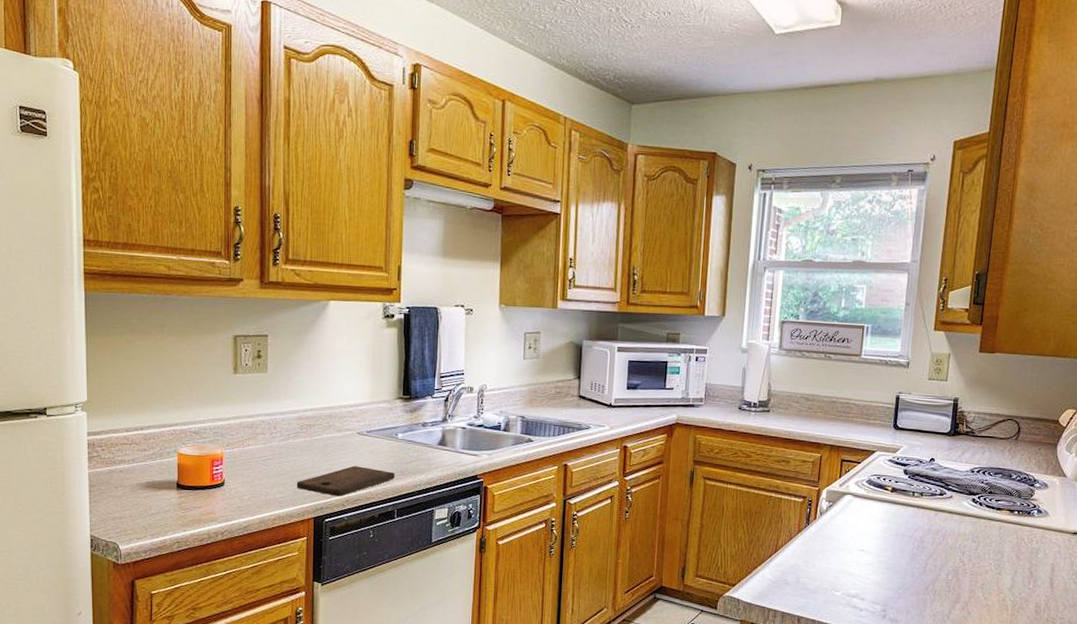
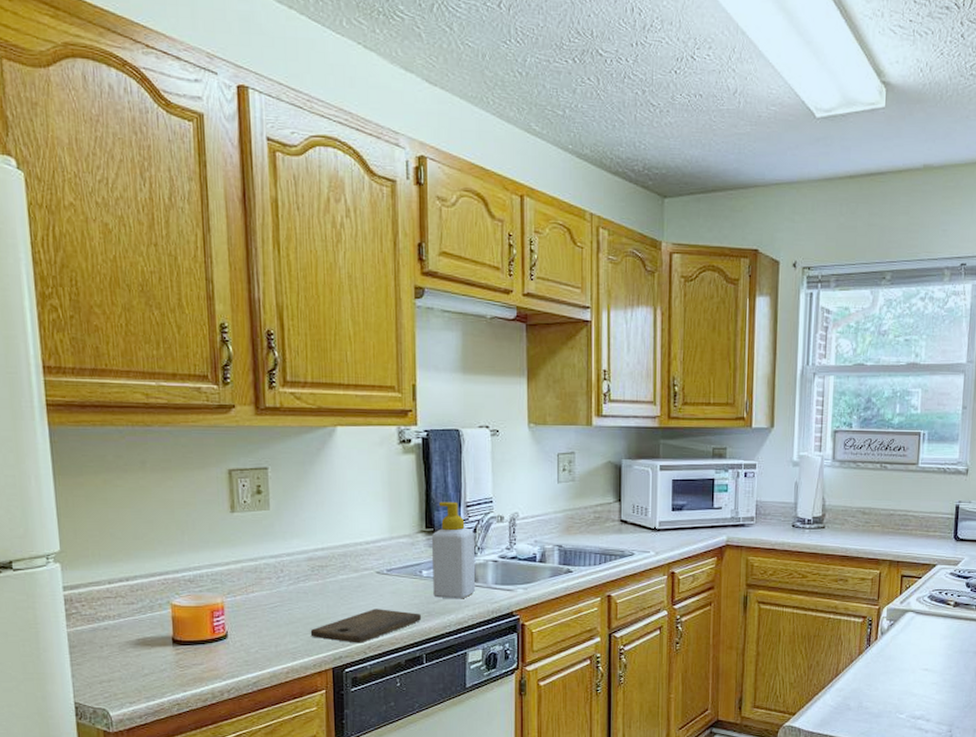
soap bottle: none [407,372,446,461] -> present [431,501,476,599]

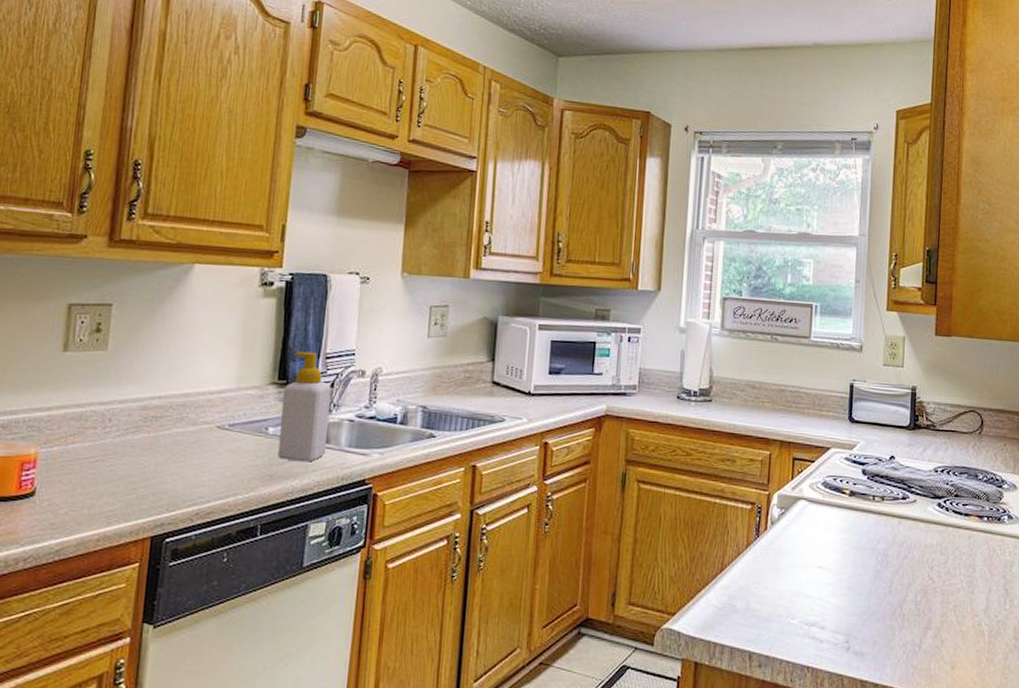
cutting board: present [310,609,422,643] -> none [131,468,262,509]

